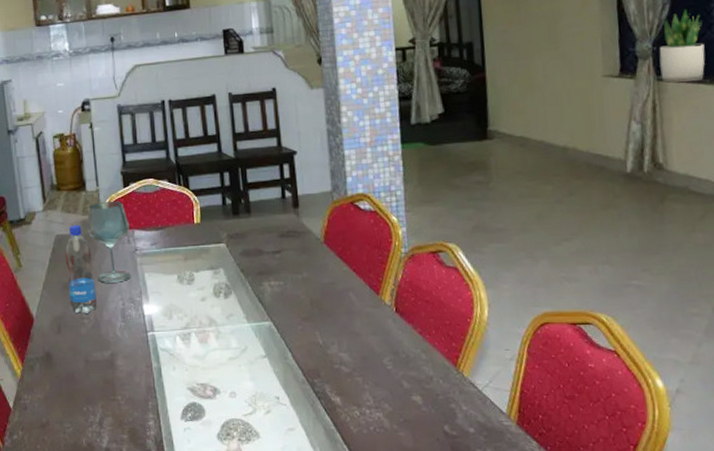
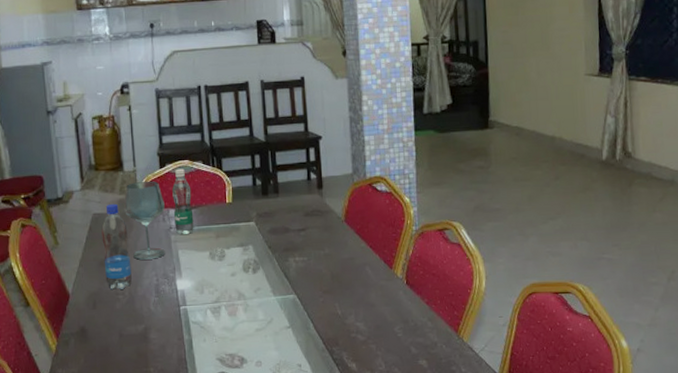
bottle: none [137,188,161,258] -> present [172,168,194,235]
planter: present [659,10,705,83] -> none [631,19,667,83]

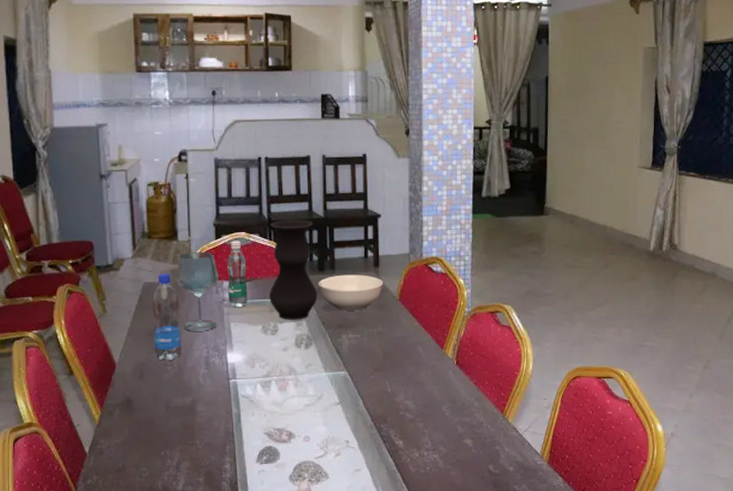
vase: none [212,145,263,245] -> present [269,219,318,320]
bowl: none [262,197,328,234] -> present [318,275,383,310]

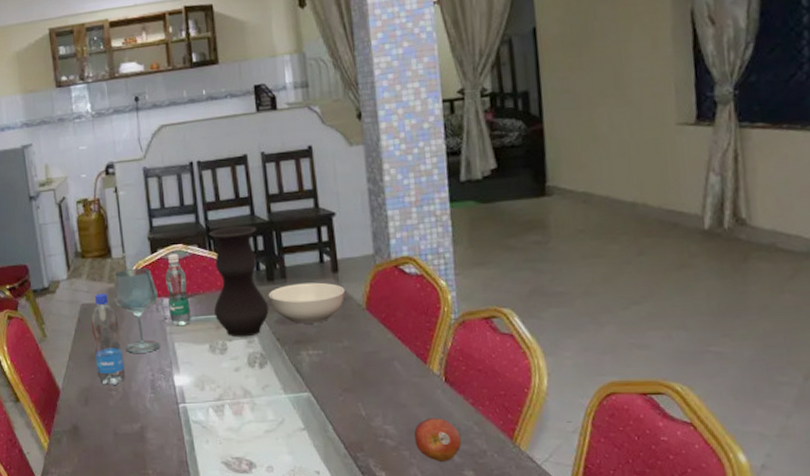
fruit: none [429,395,464,432] -> present [414,418,461,462]

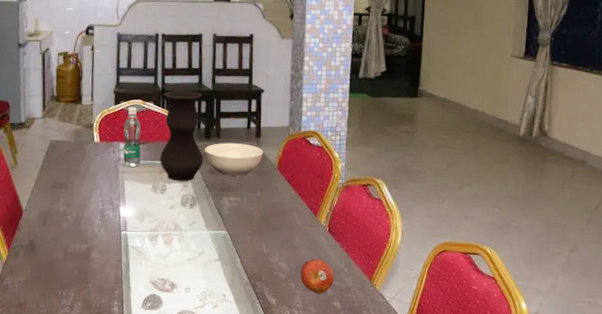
bottle: present [91,293,125,386] -> none [56,132,81,212]
wine glass: present [113,267,160,353] -> none [78,115,116,186]

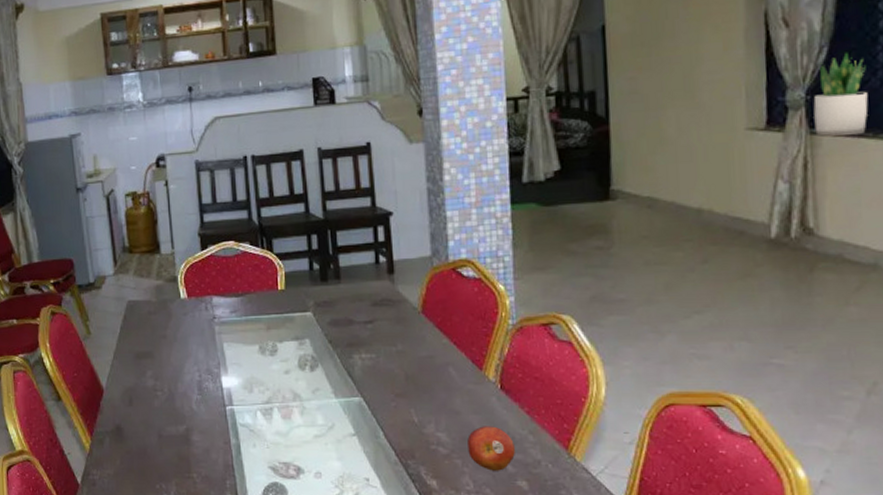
bottle: present [123,107,141,168] -> none [215,251,241,326]
vase: present [160,90,204,182] -> none [261,223,322,339]
bowl: present [204,142,264,176] -> none [321,284,401,326]
planter: none [554,11,590,69] -> present [813,53,868,137]

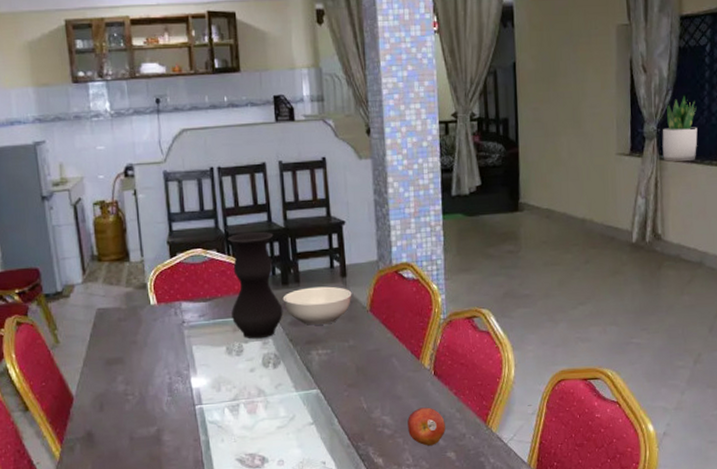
vase: none [261,223,322,339] -> present [227,231,283,339]
bowl: none [321,284,401,326] -> present [282,286,352,325]

